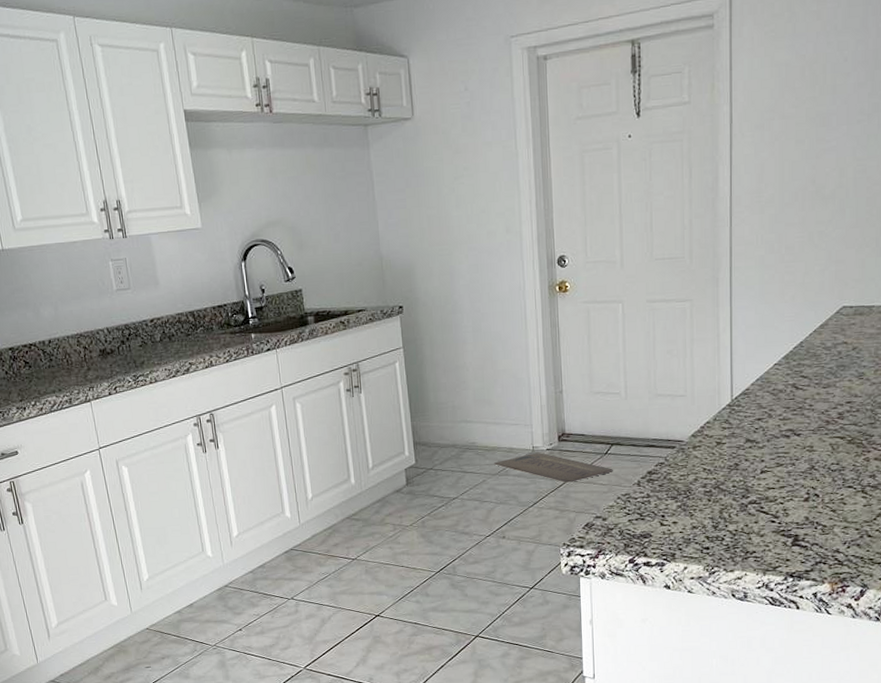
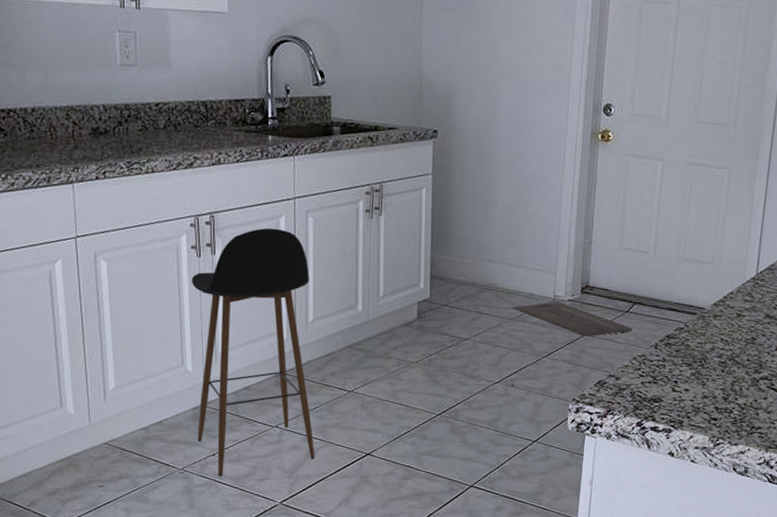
bar stool: none [200,417,330,649] -> present [191,227,315,477]

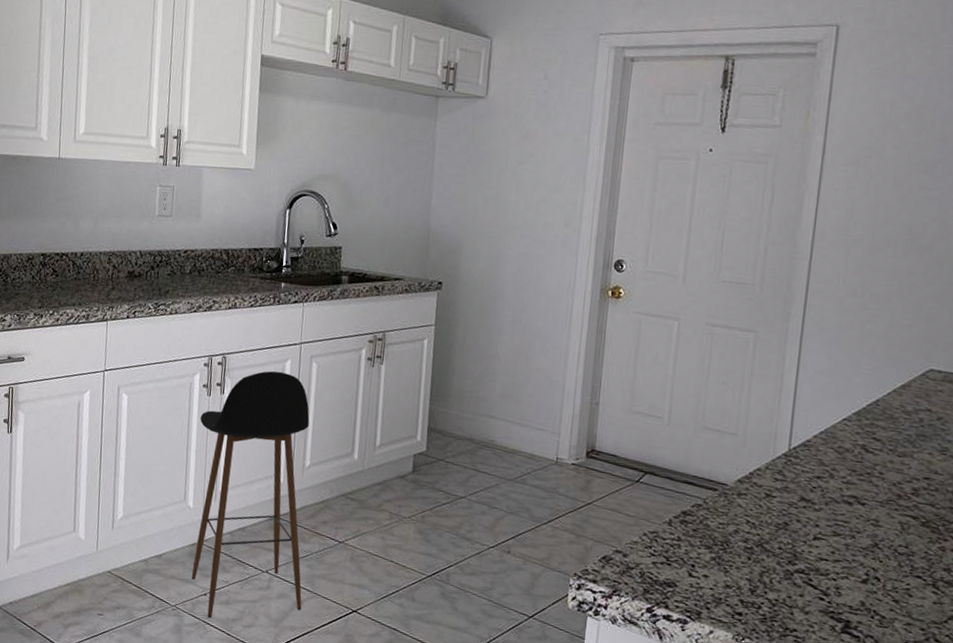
doormat: present [511,302,632,337] -> none [510,464,643,507]

